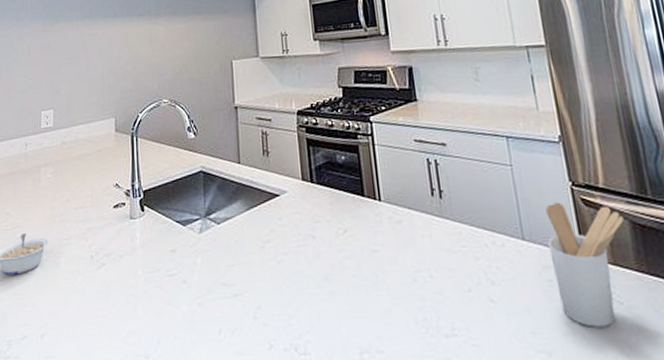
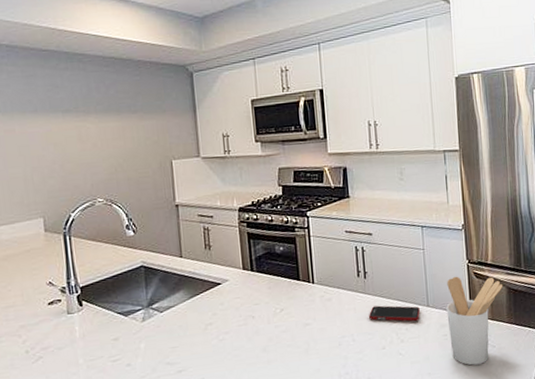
cell phone: none [448,234,514,258] -> present [369,305,420,322]

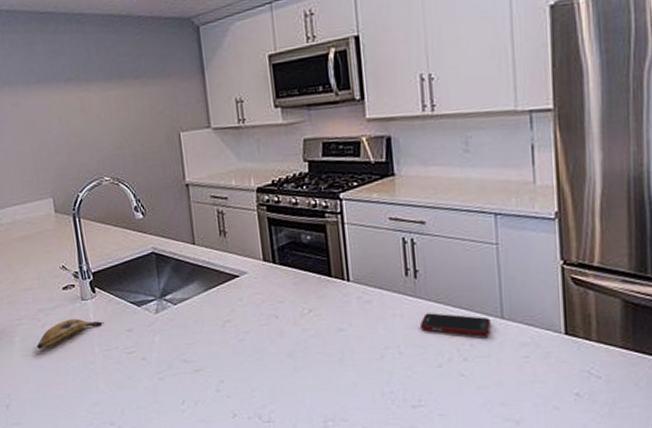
banana: none [15,331,90,366] -> present [36,318,104,349]
utensil holder: present [446,276,503,366] -> none [529,281,617,399]

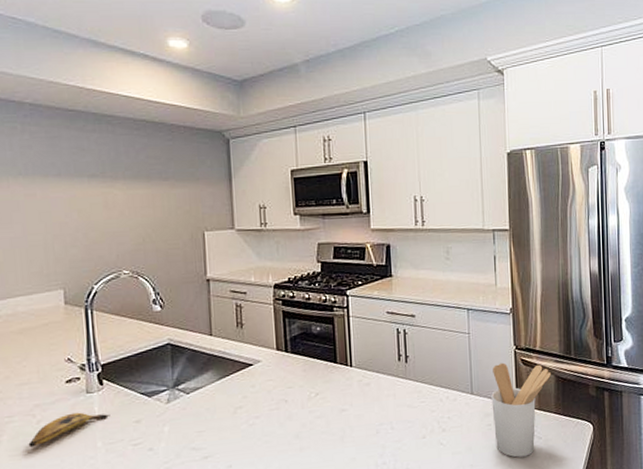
cell phone: present [420,313,491,336] -> none [409,392,463,410]
utensil holder: none [529,281,617,399] -> present [491,362,552,458]

